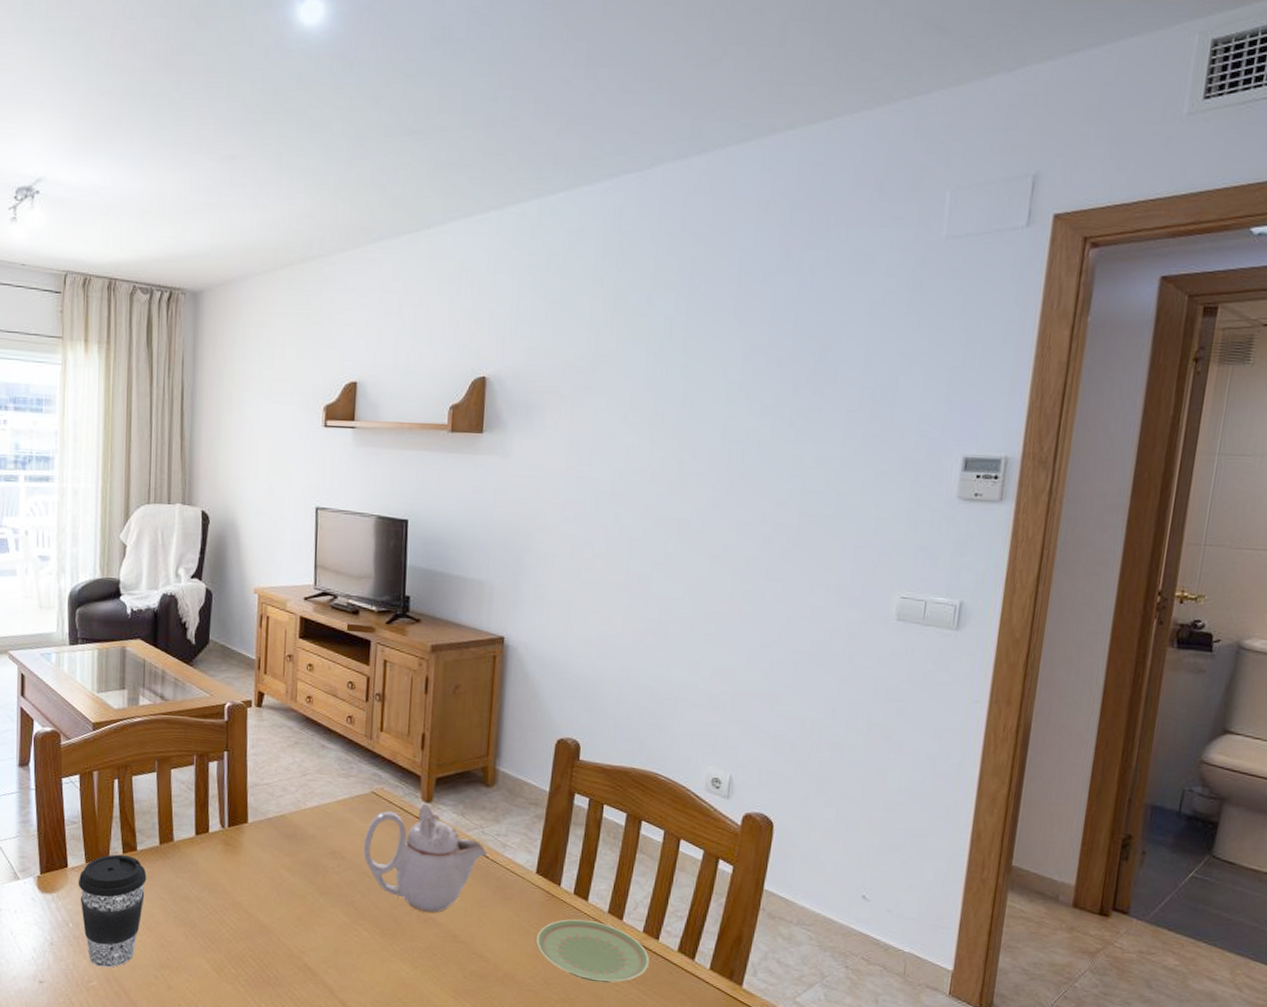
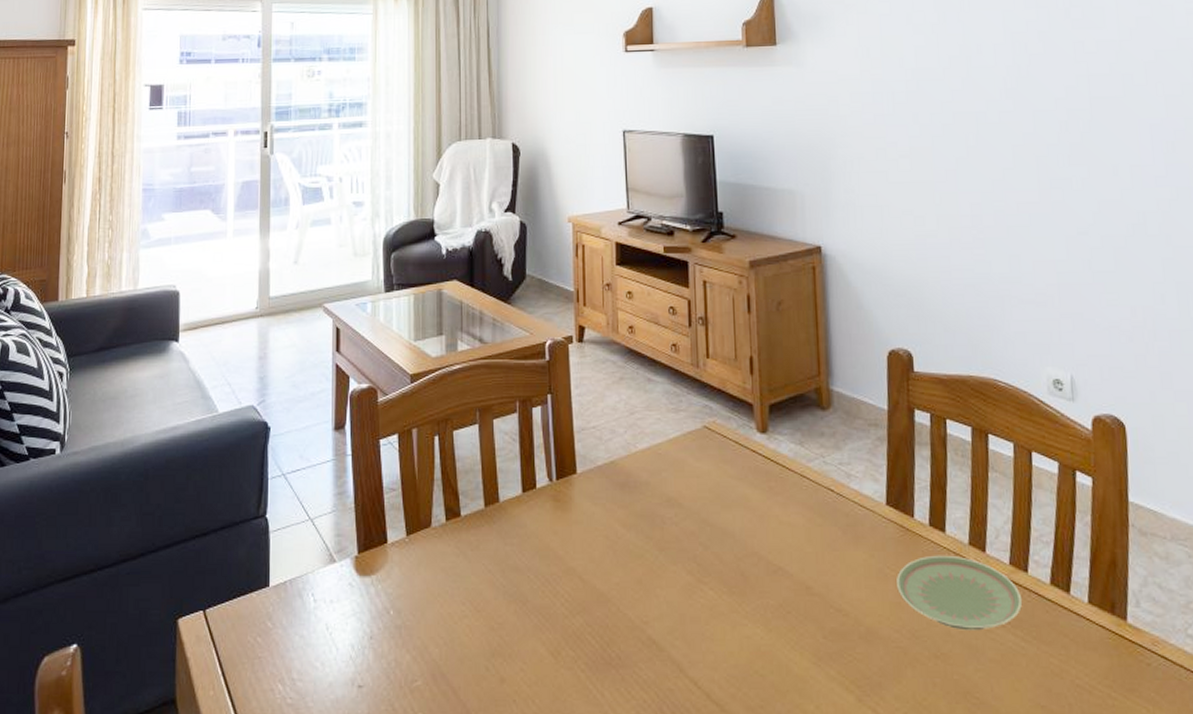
coffee cup: present [78,854,147,968] -> none [398,523,472,661]
teapot: present [363,803,487,913] -> none [701,434,832,562]

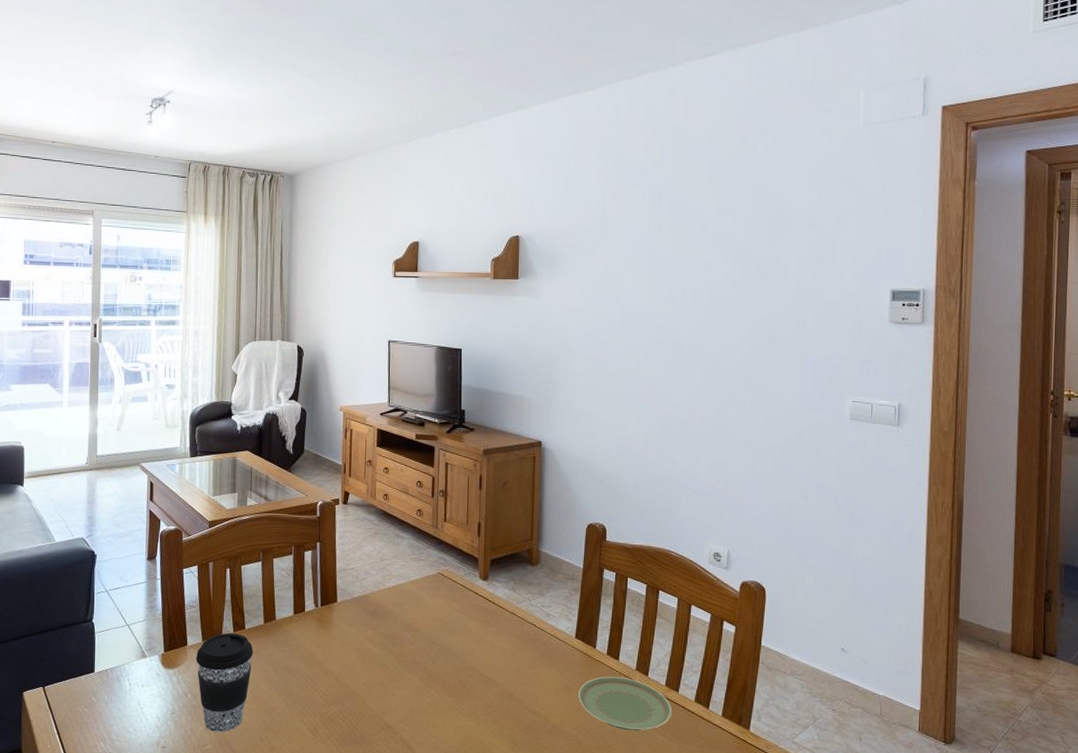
coffee cup: none [398,523,472,661] -> present [195,633,253,732]

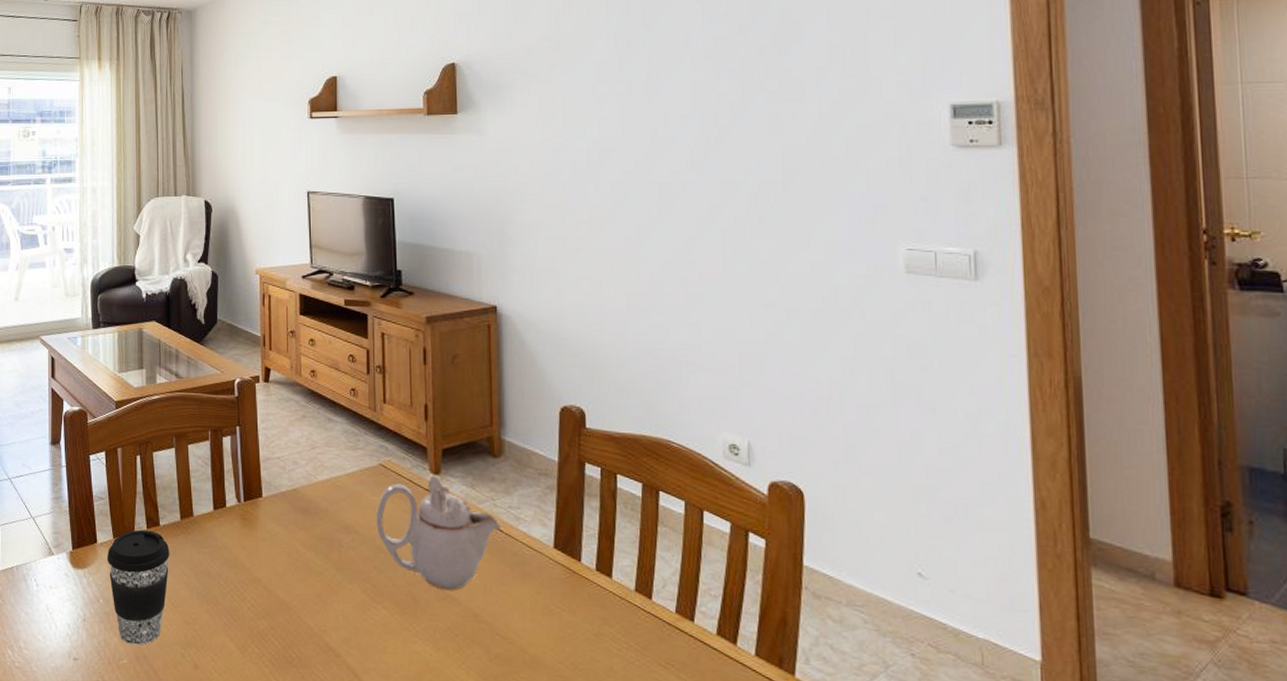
teapot: none [433,581,534,675] -> present [376,475,501,591]
plate: present [578,676,673,731] -> none [562,597,688,670]

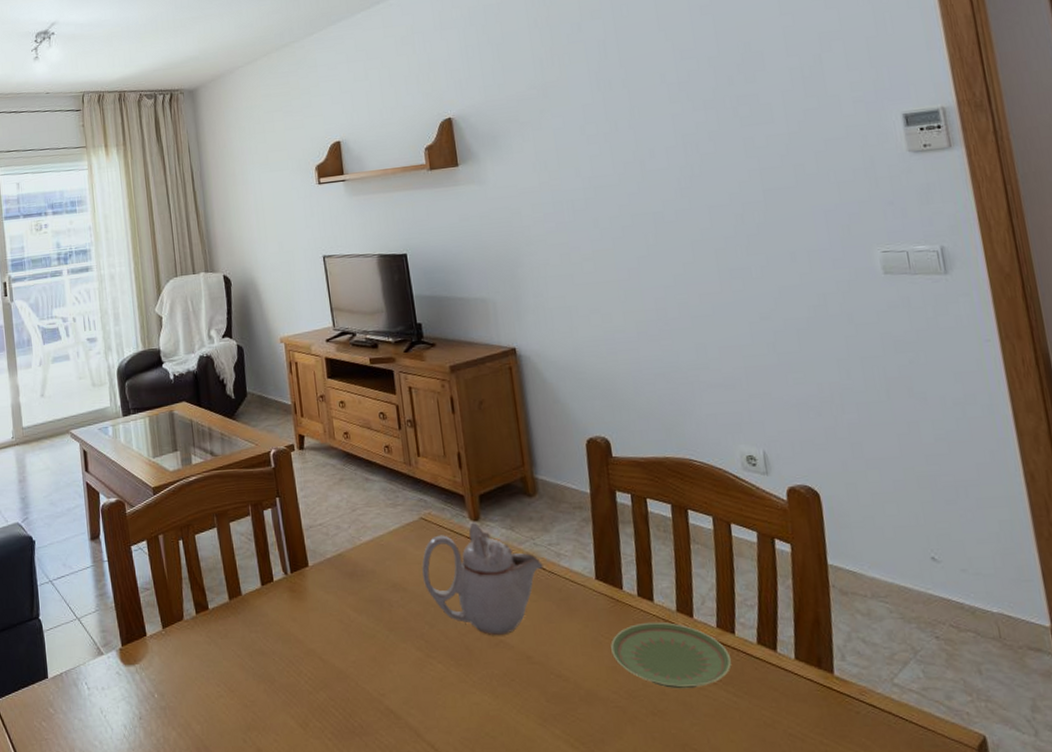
coffee cup: present [106,529,170,645] -> none [157,615,223,737]
plate: none [562,597,688,670] -> present [610,621,732,689]

